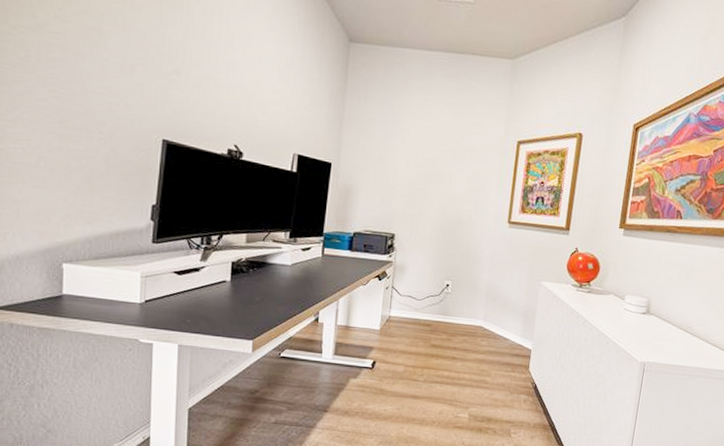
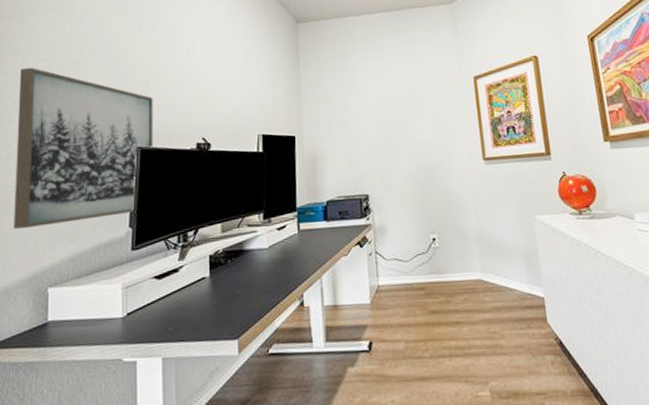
wall art: none [24,20,183,207] -> present [14,67,153,230]

